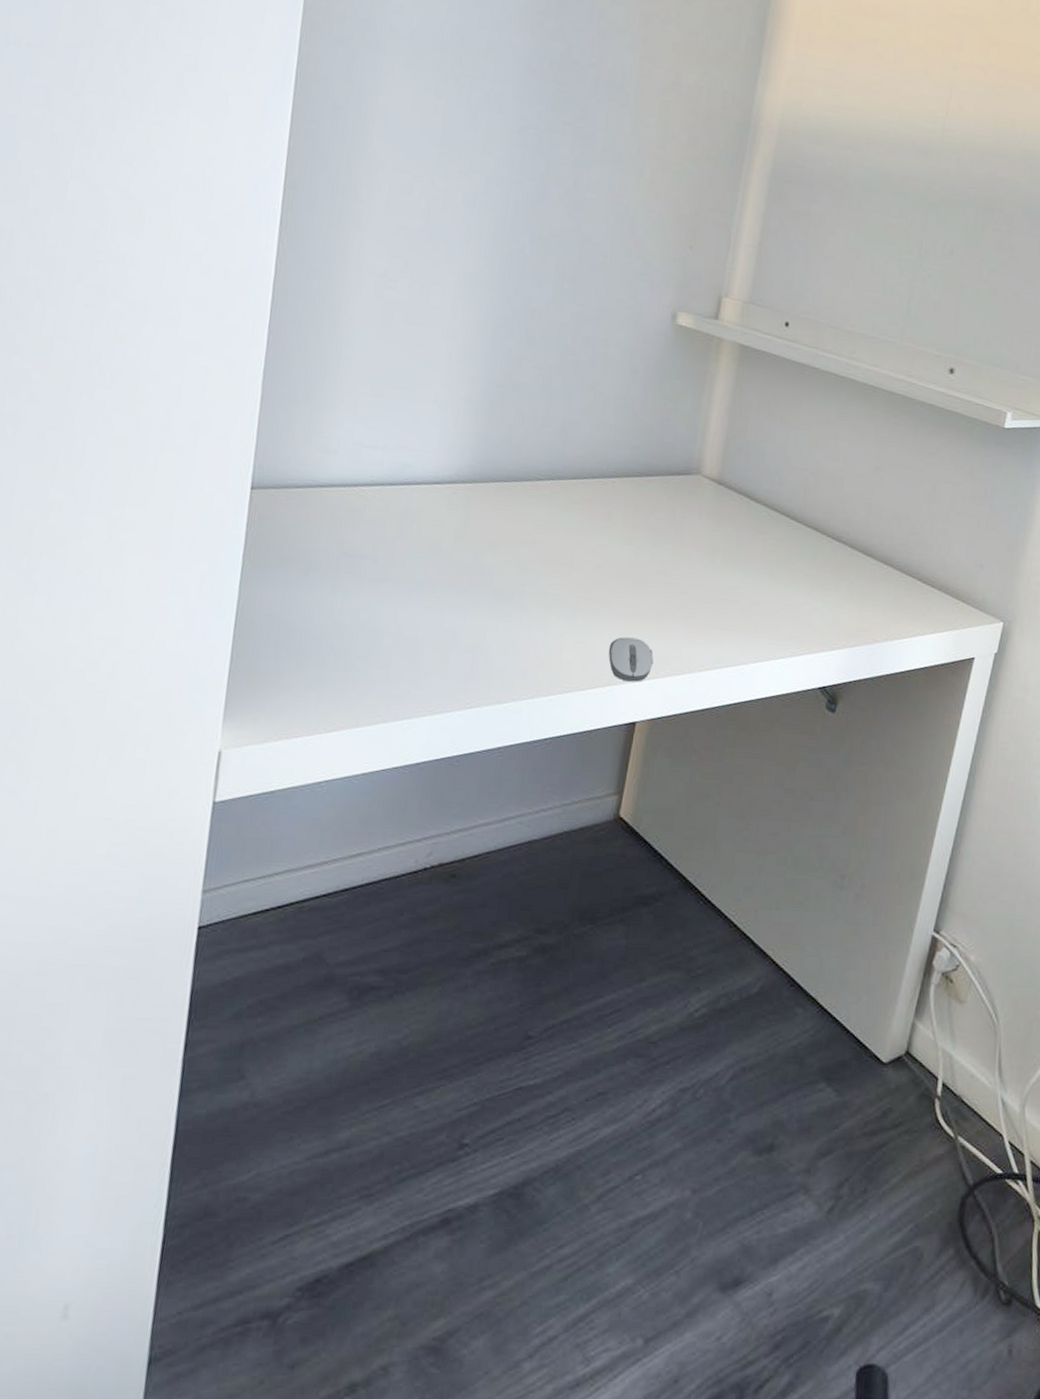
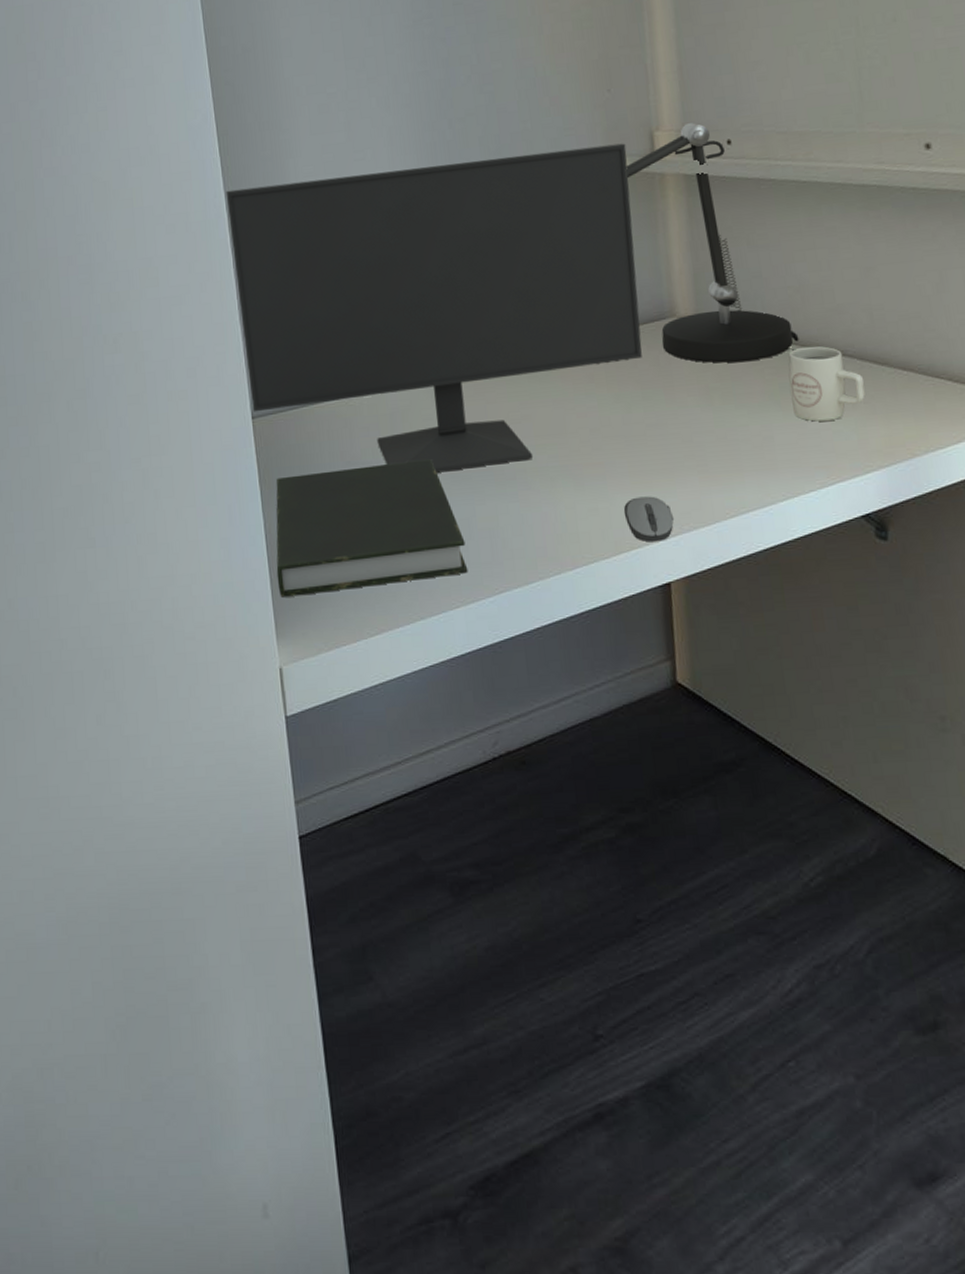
book: none [237,555,448,684] -> present [276,458,468,597]
computer monitor: none [253,246,694,583] -> present [226,143,642,473]
desk lamp: none [681,297,805,530] -> present [626,123,800,363]
mug: none [783,526,850,597] -> present [788,346,865,422]

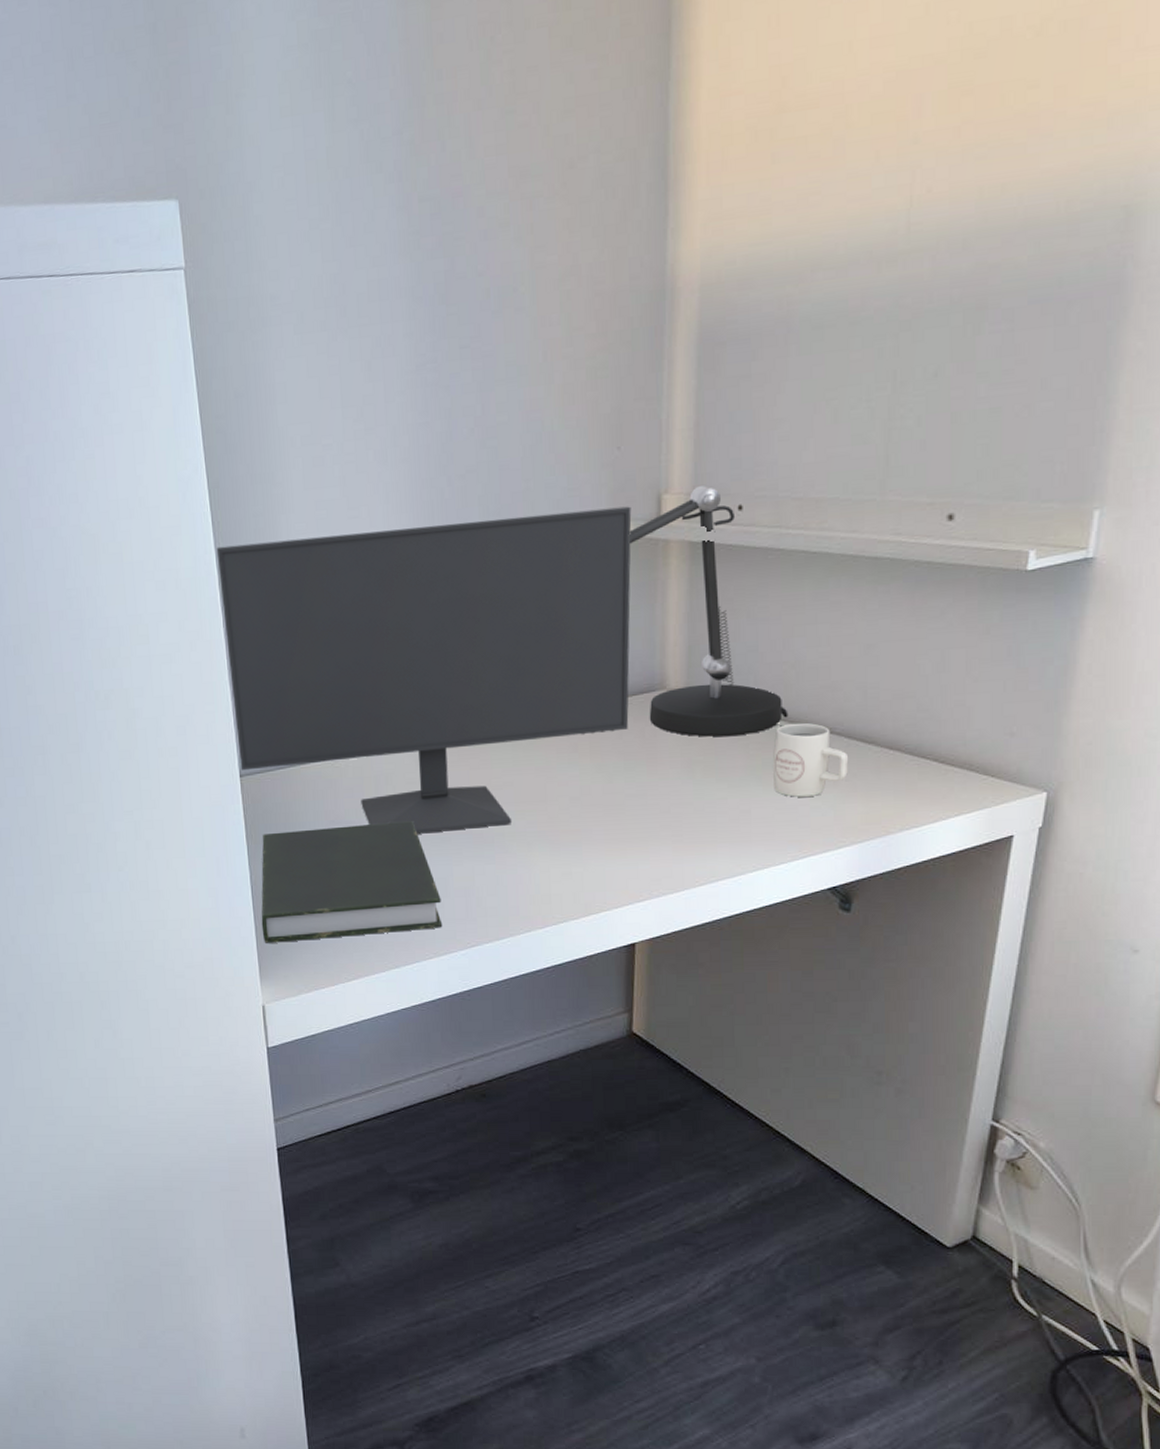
computer mouse: present [623,496,675,543] -> none [596,863,645,906]

